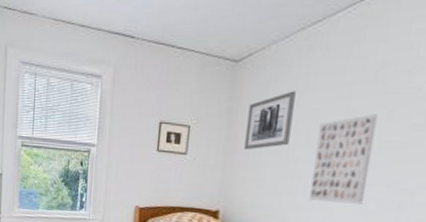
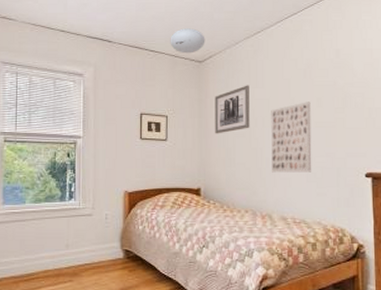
ceiling light: none [202,18,247,51] -> present [170,28,205,54]

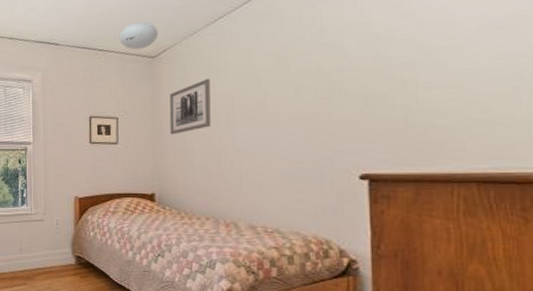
wall art: present [271,102,312,173] -> none [236,92,288,176]

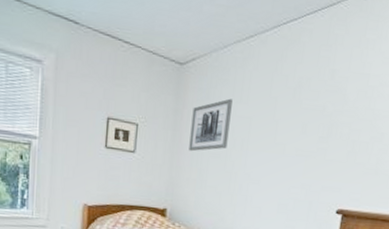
ceiling light: present [119,21,159,50] -> none [148,18,190,52]

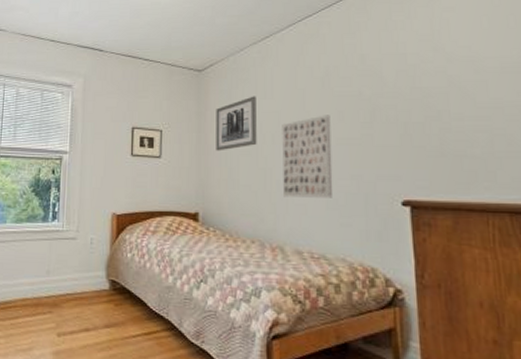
wall art: none [243,126,295,203] -> present [282,115,333,198]

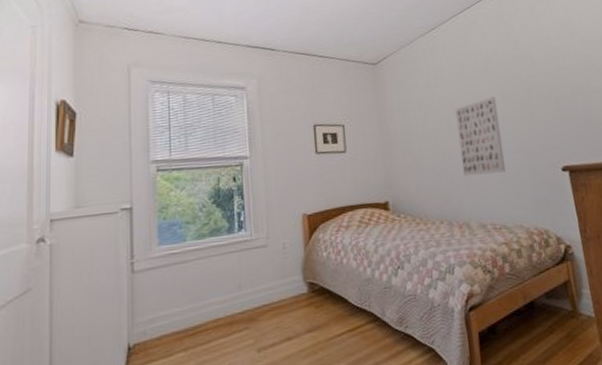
wall art: present [216,96,257,151] -> none [393,84,435,140]

